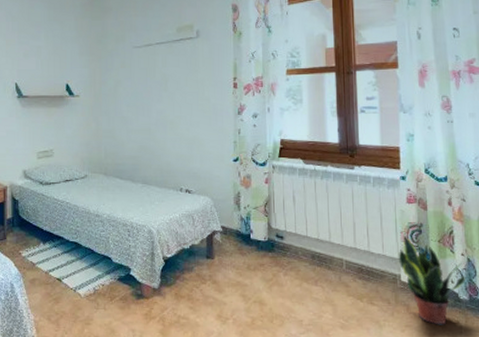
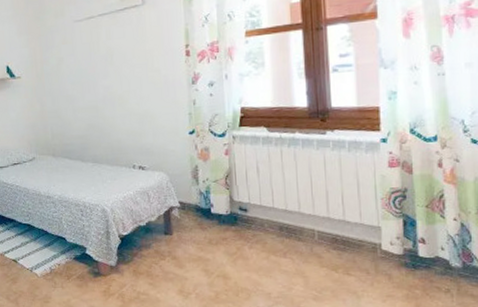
potted plant: present [399,236,465,325] -> none [379,202,458,294]

